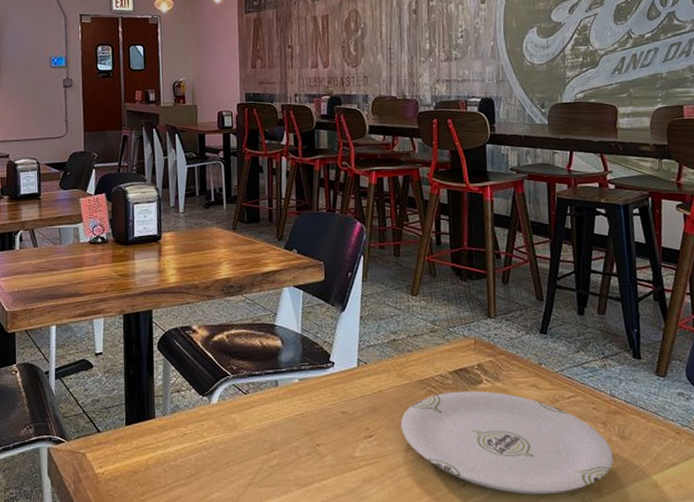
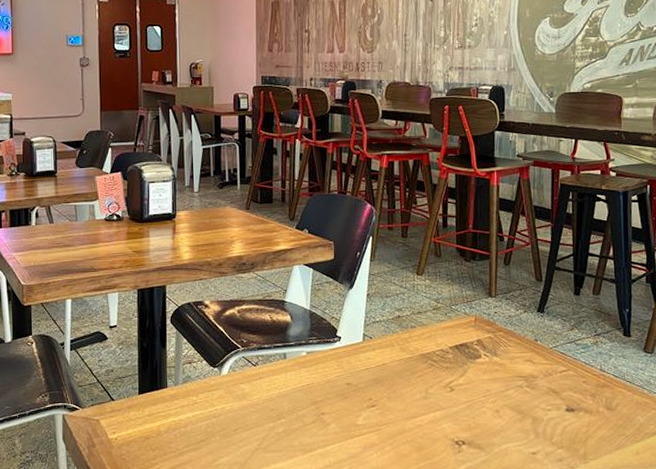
plate: present [400,390,614,494] -> none [402,364,600,460]

